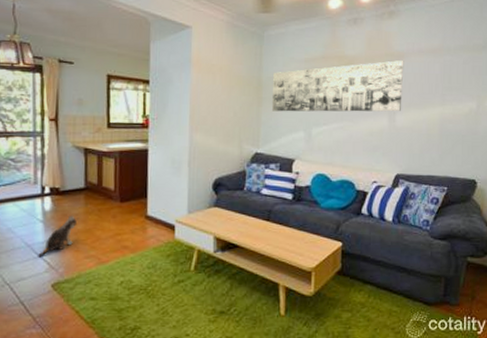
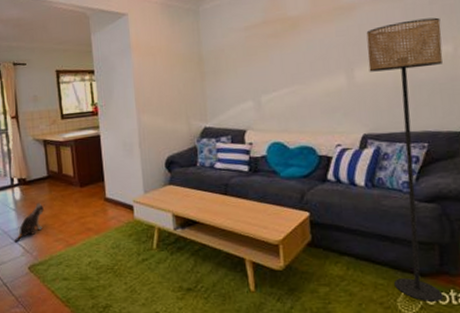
wall art: present [272,60,404,112] -> none [213,12,360,84]
floor lamp: none [406,75,470,327] -> present [366,17,444,301]

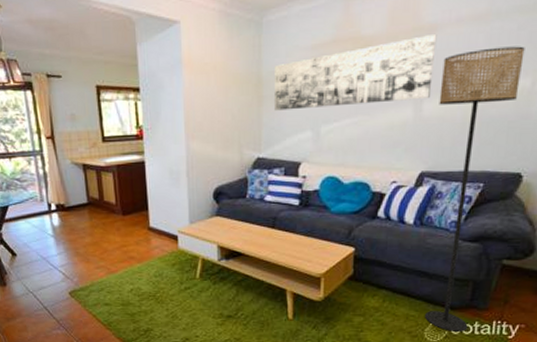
plush toy: present [14,202,46,243] -> none [53,229,86,269]
wall art: none [213,12,360,84] -> present [275,35,437,111]

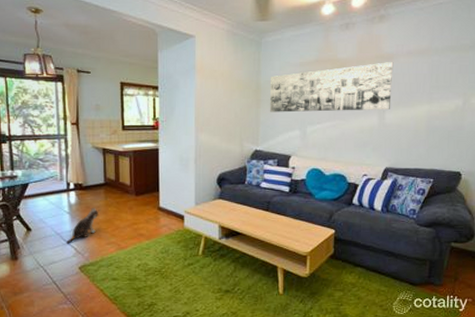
plush toy: none [53,229,86,269] -> present [66,207,101,244]
floor lamp: present [425,46,525,332] -> none [393,75,457,305]

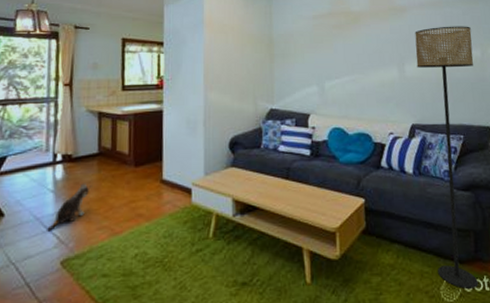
wall art: present [270,62,394,113] -> none [284,14,410,67]
floor lamp: none [393,75,457,305] -> present [415,26,479,289]

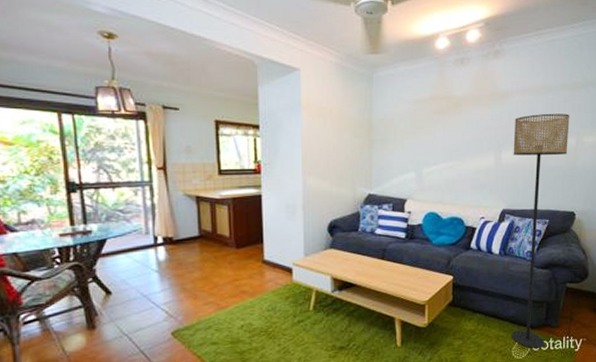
plush toy: present [47,183,92,232] -> none [155,263,195,307]

